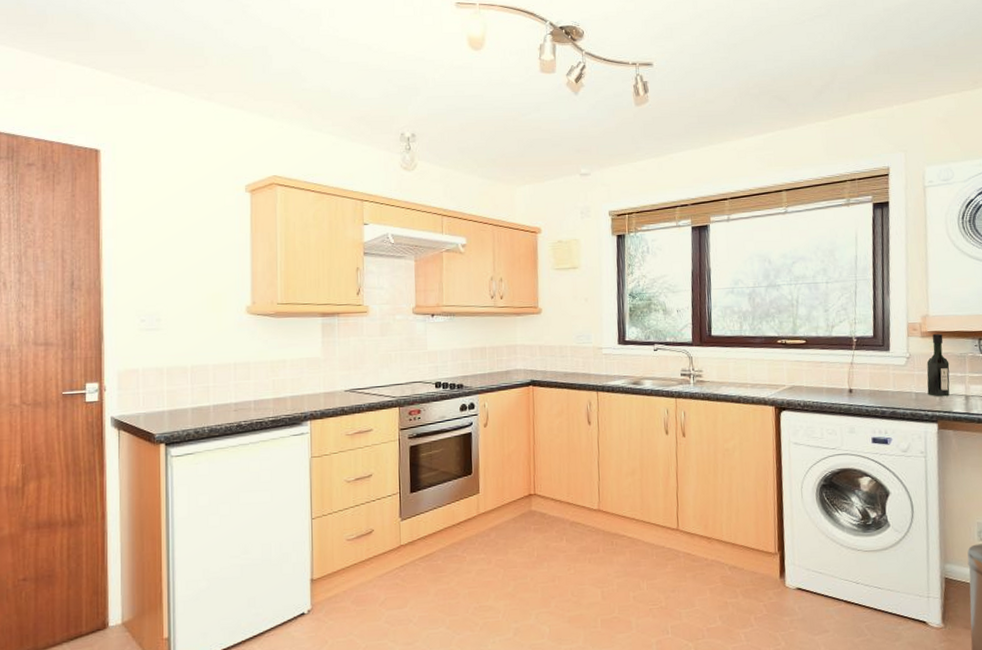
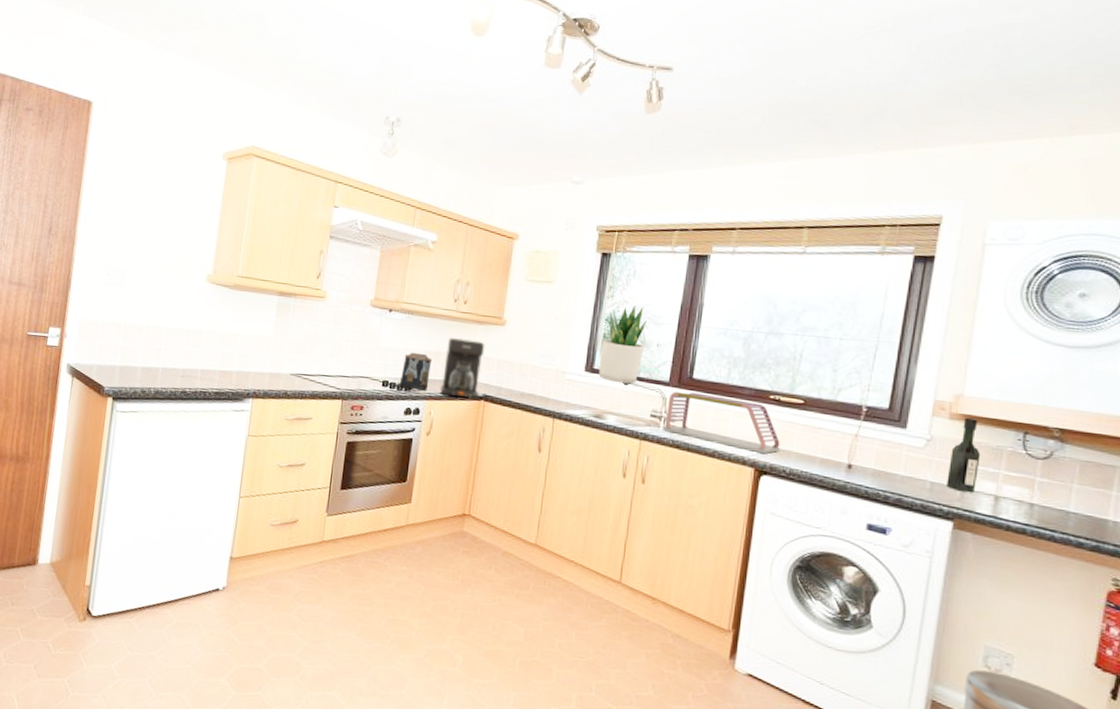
canister: none [446,351,479,387] -> present [394,352,433,391]
coffee maker: none [490,331,528,387] -> present [440,338,485,401]
planter: none [629,278,666,350] -> present [599,305,647,384]
dish rack: none [693,348,793,393] -> present [663,391,780,454]

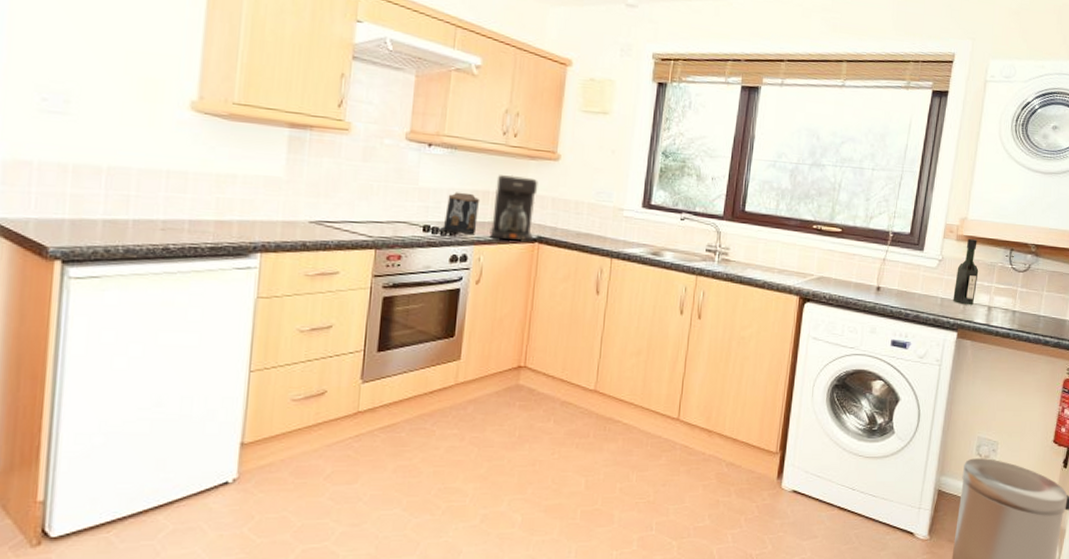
planter: present [599,305,647,384] -> none [656,138,702,219]
dish rack: present [663,391,780,454] -> none [718,225,821,282]

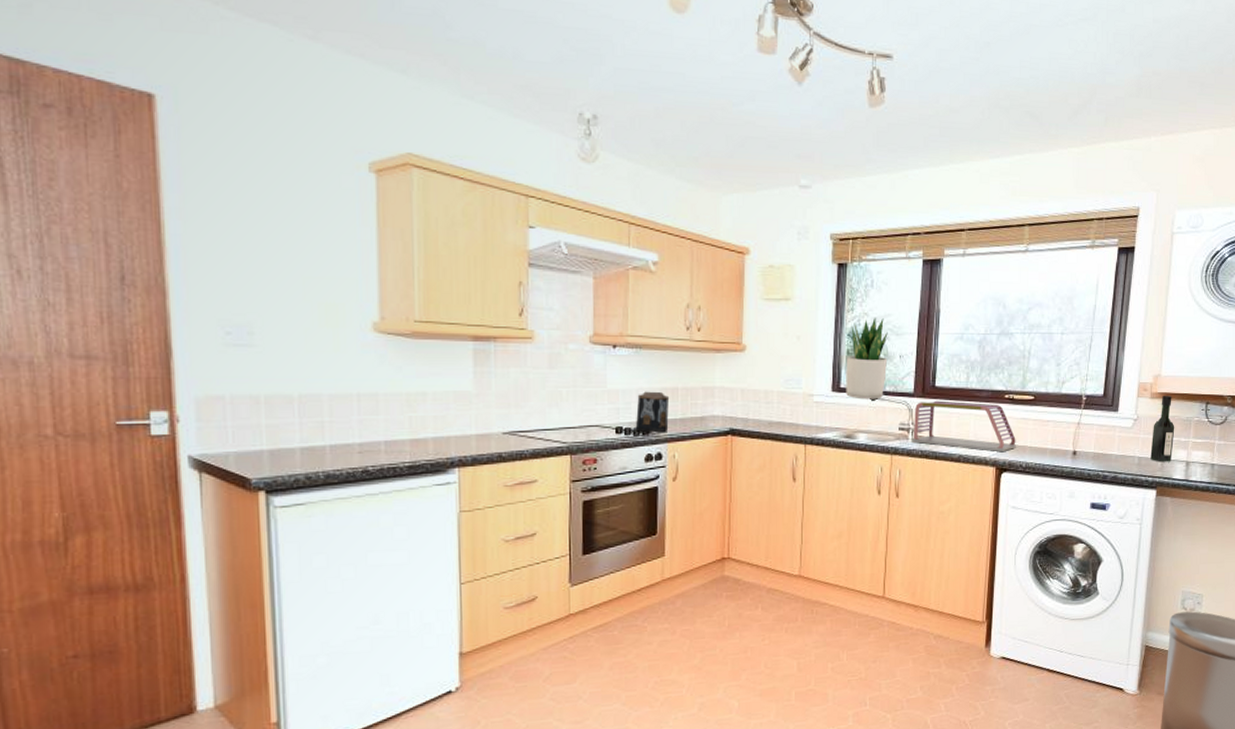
coffee maker: present [490,175,538,243] -> none [682,369,727,436]
planter: none [656,138,702,219] -> present [846,317,888,400]
dish rack: none [718,225,821,282] -> present [912,400,1016,452]

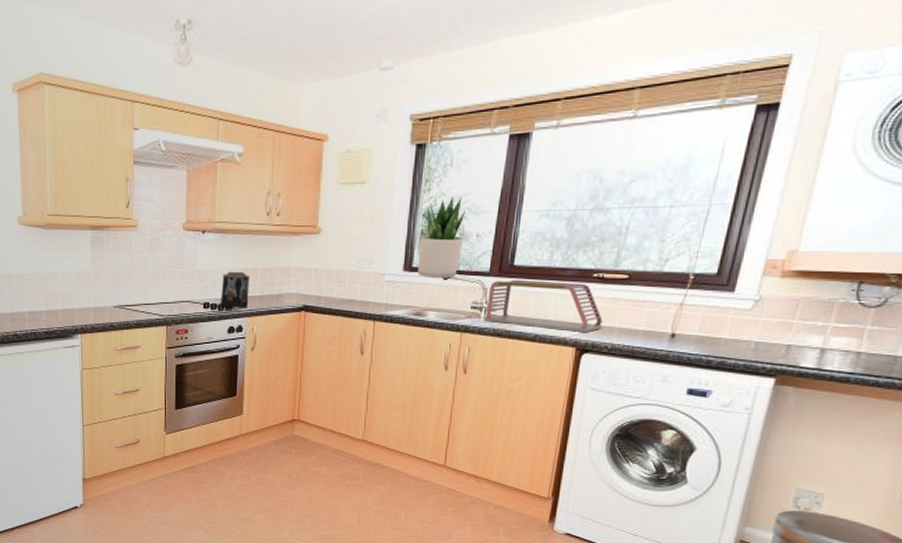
bottle: present [1150,395,1175,463] -> none [771,273,811,349]

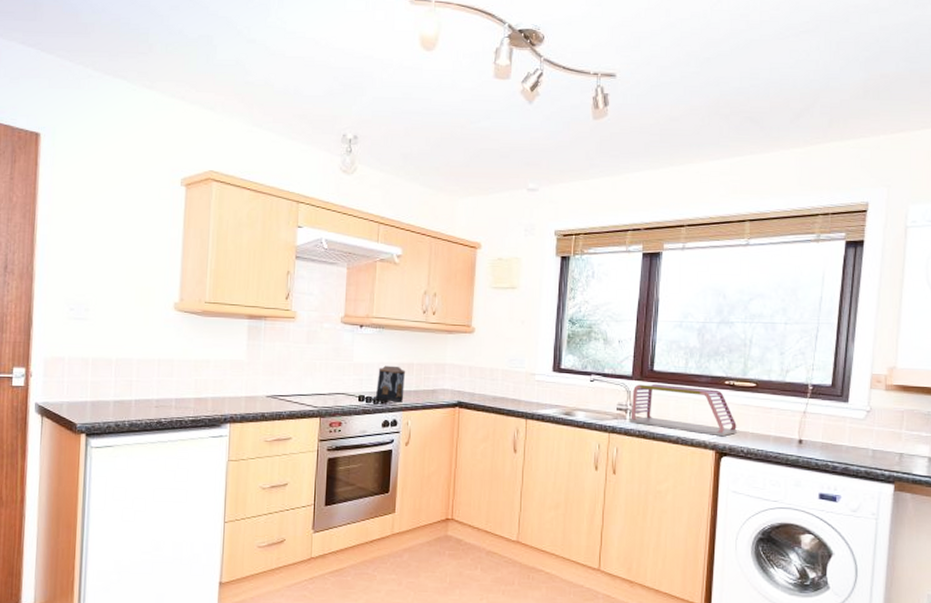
planter: present [418,196,466,279] -> none [566,305,607,381]

